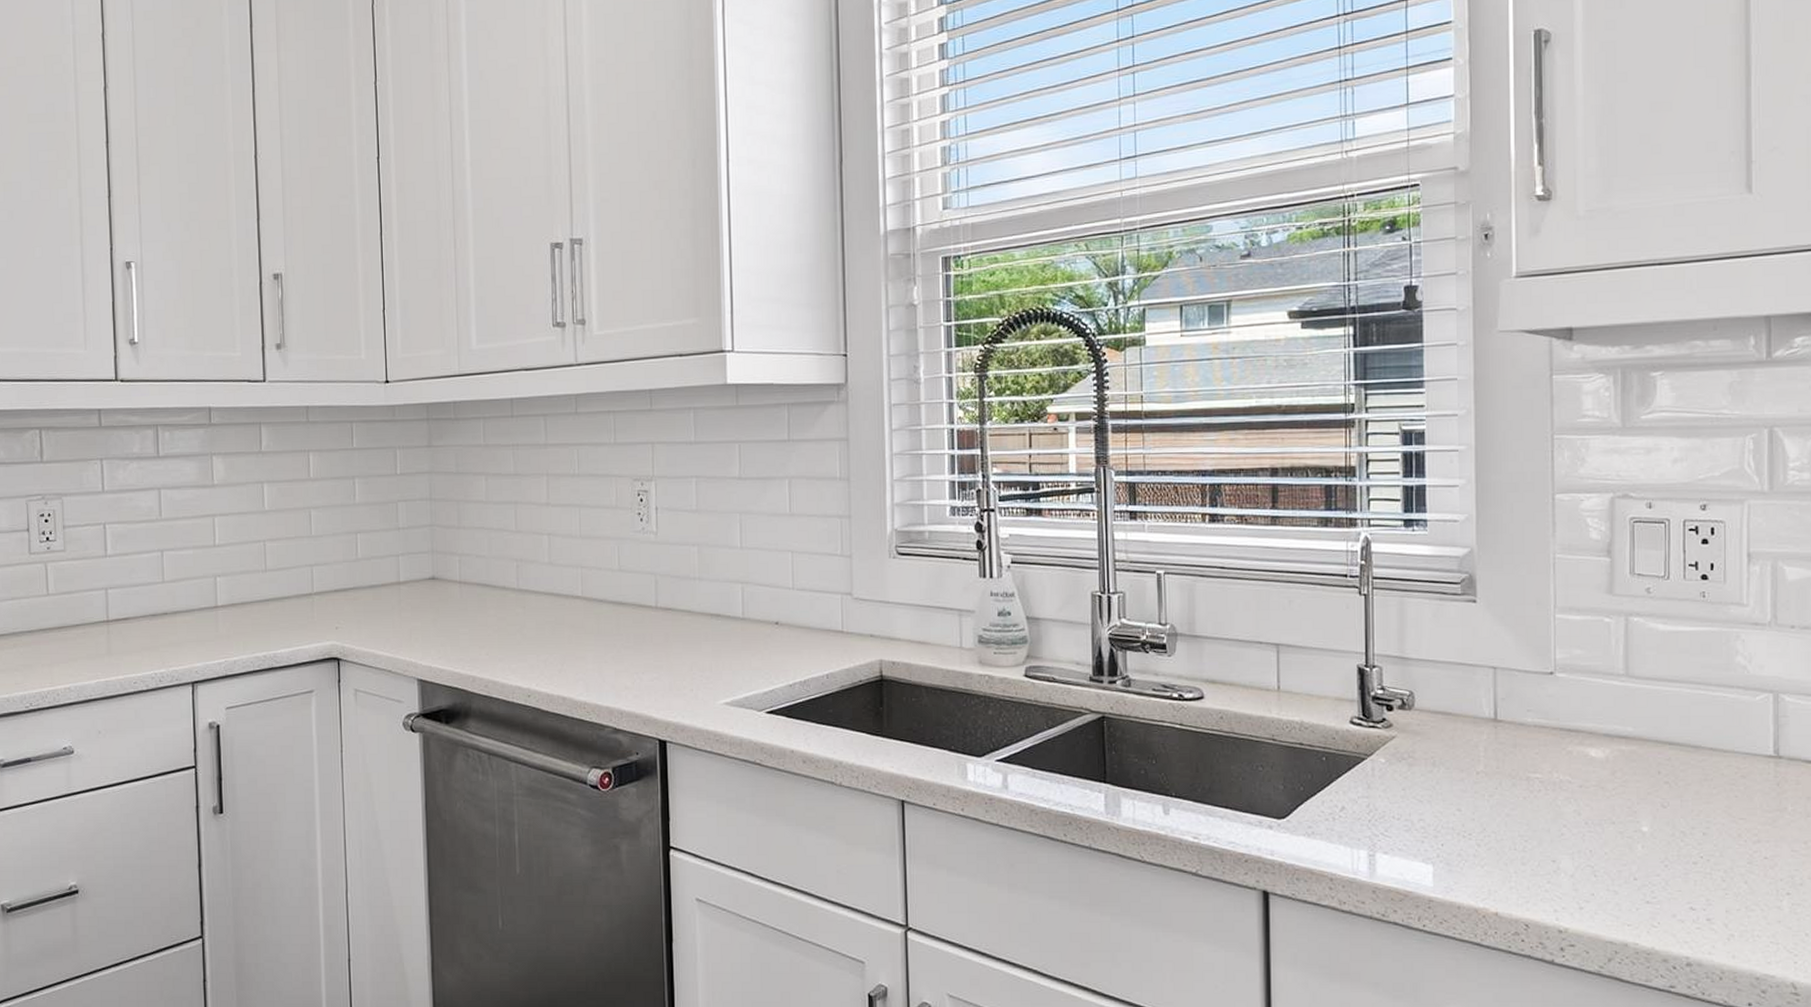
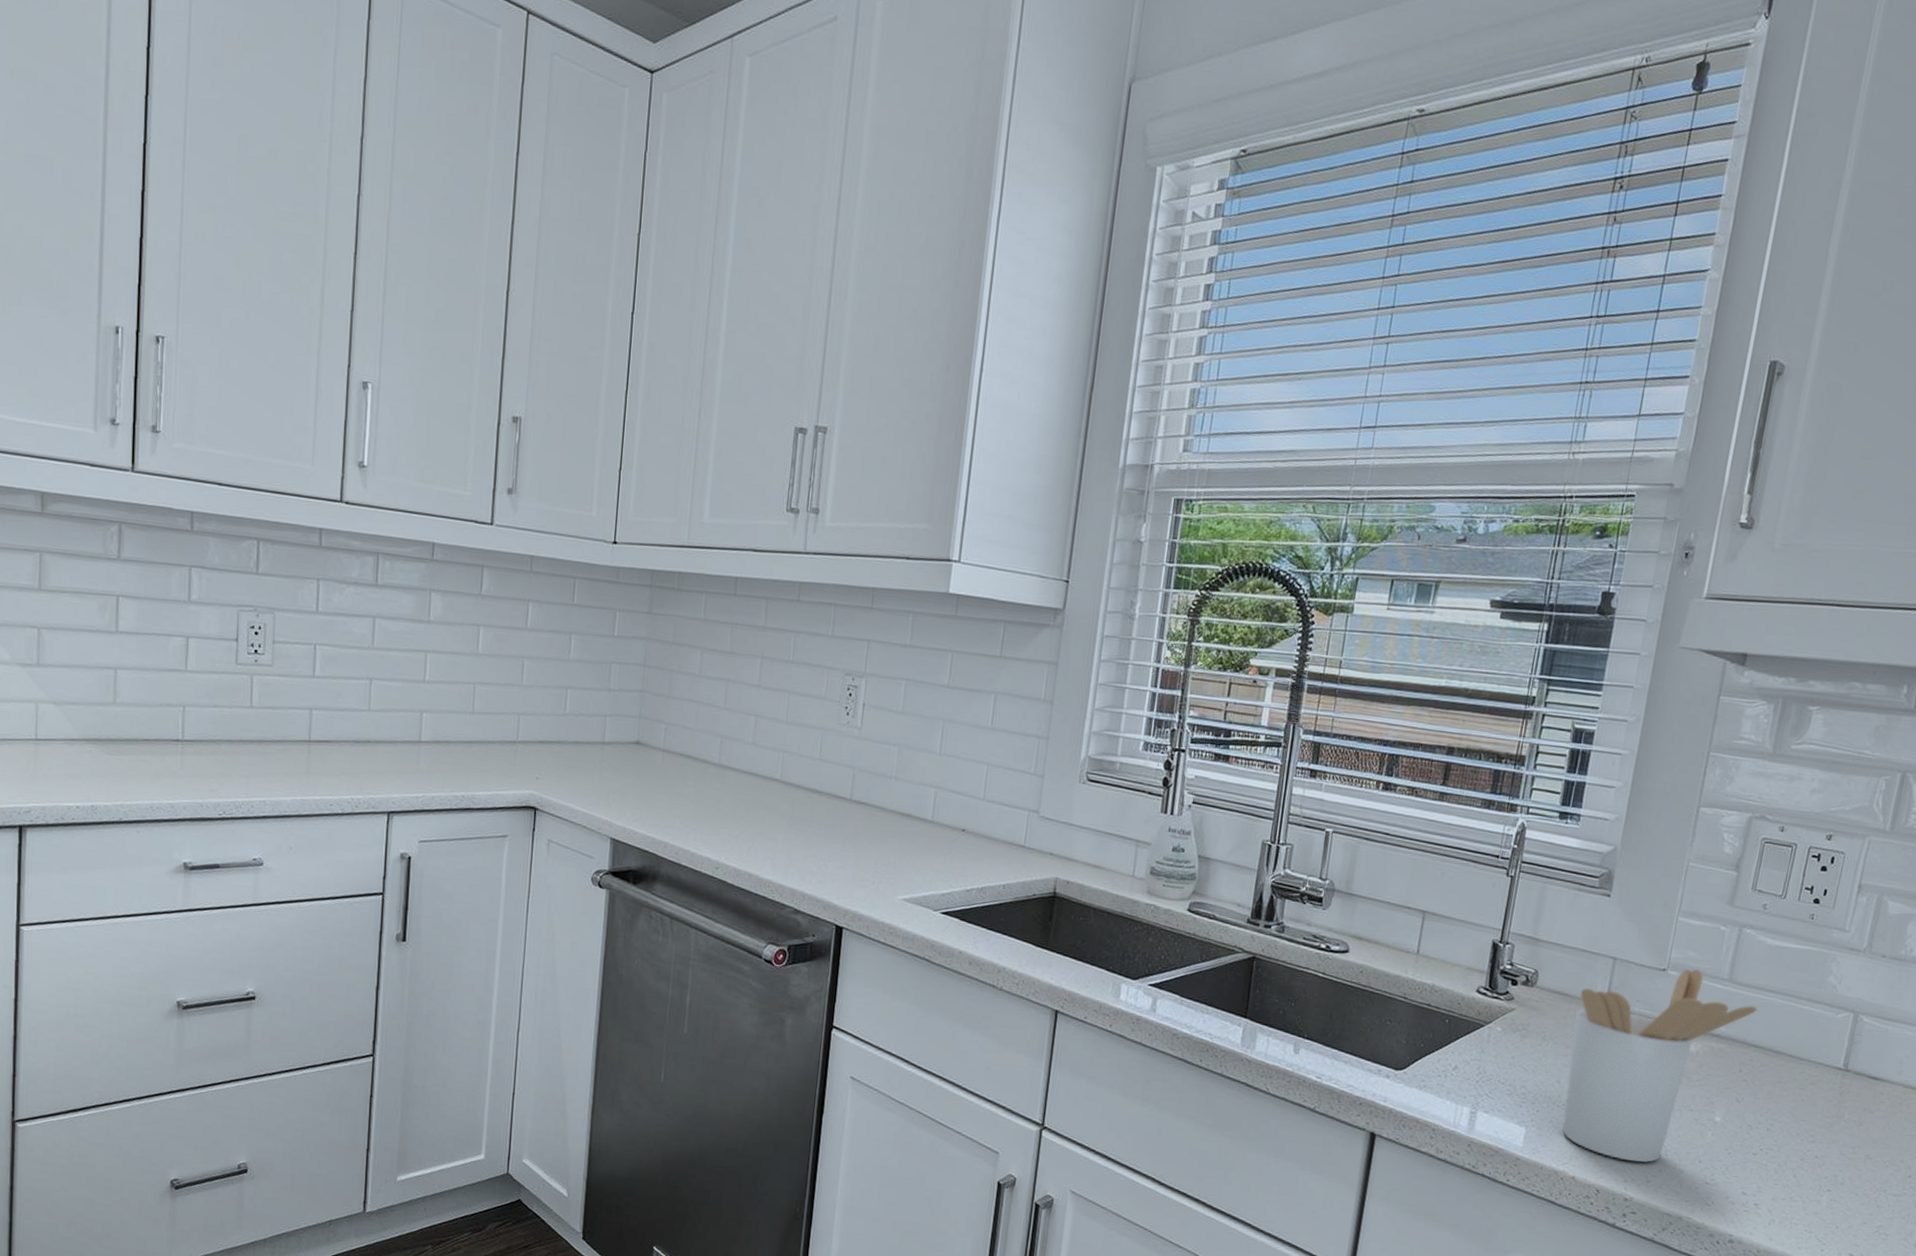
utensil holder: none [1463,668,1664,888] -> present [1562,969,1758,1163]

